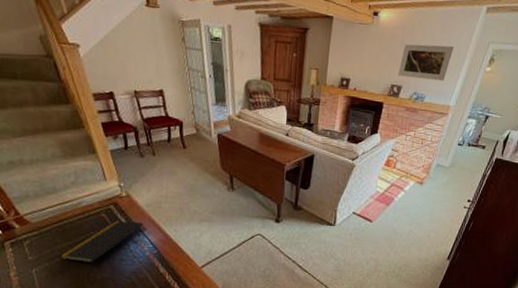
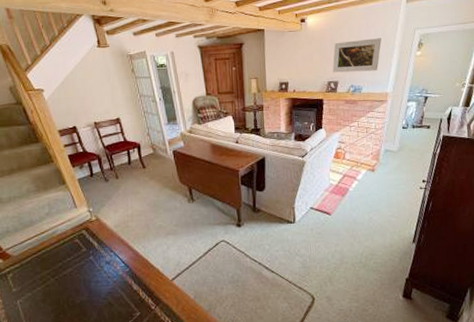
notepad: present [60,220,145,262] -> none [41,242,116,288]

